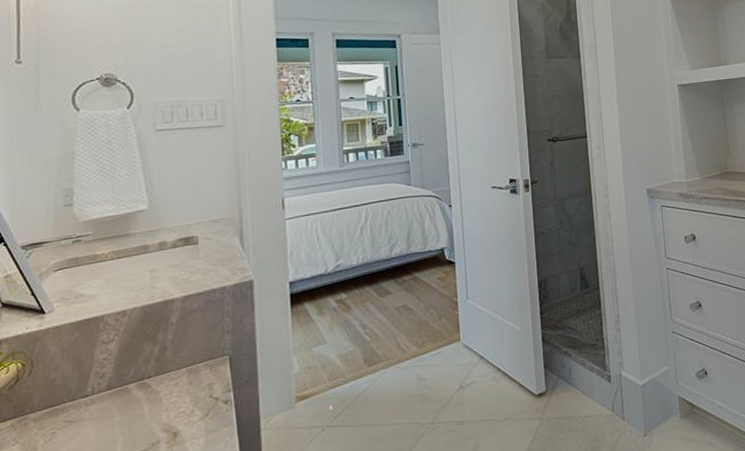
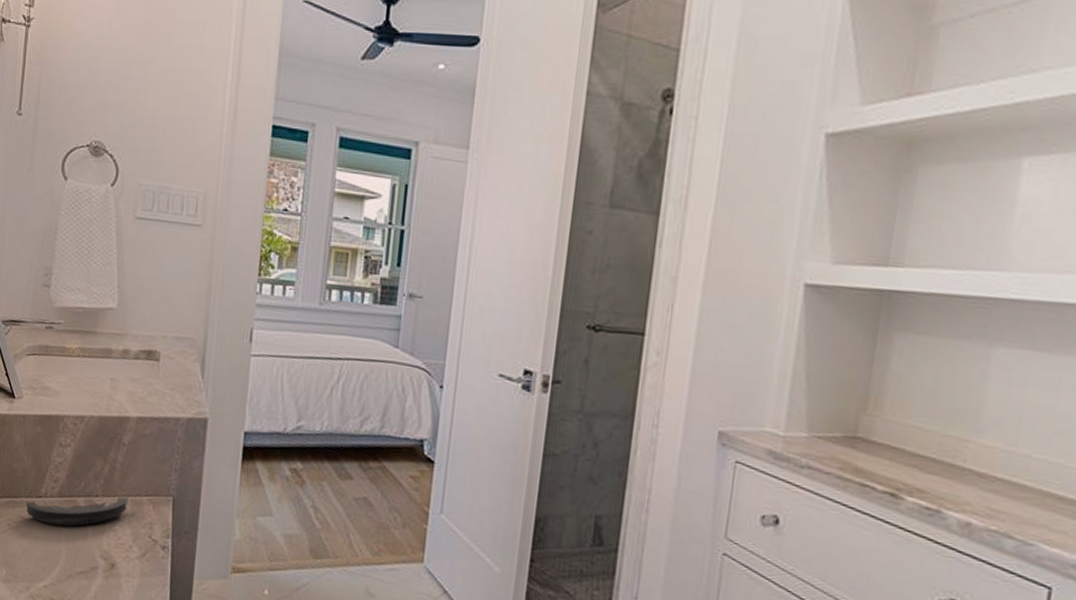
soap dish: none [69,369,184,420] -> present [25,496,129,527]

